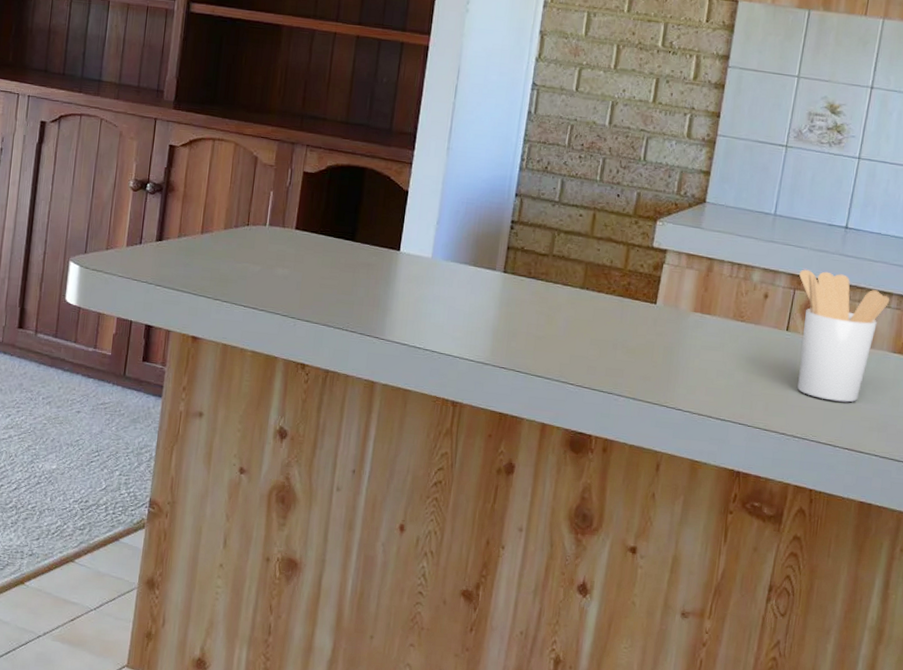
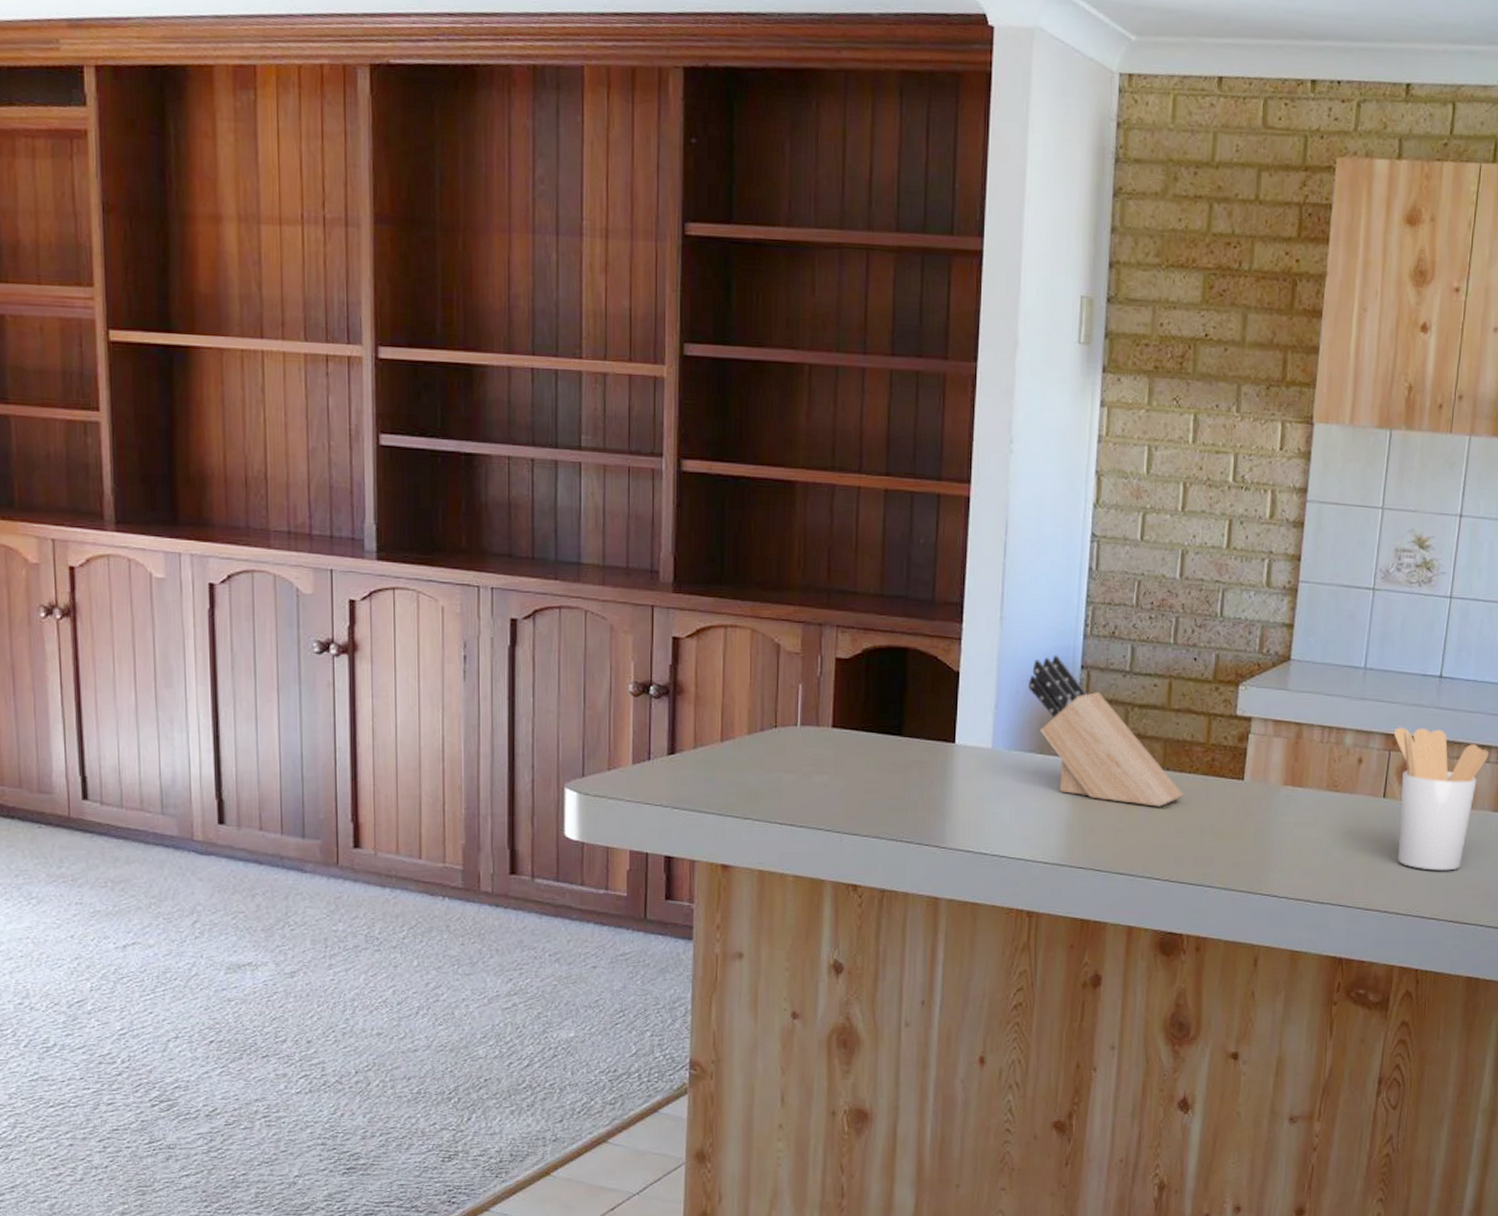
knife block: none [468,183,600,321] -> present [1029,655,1184,807]

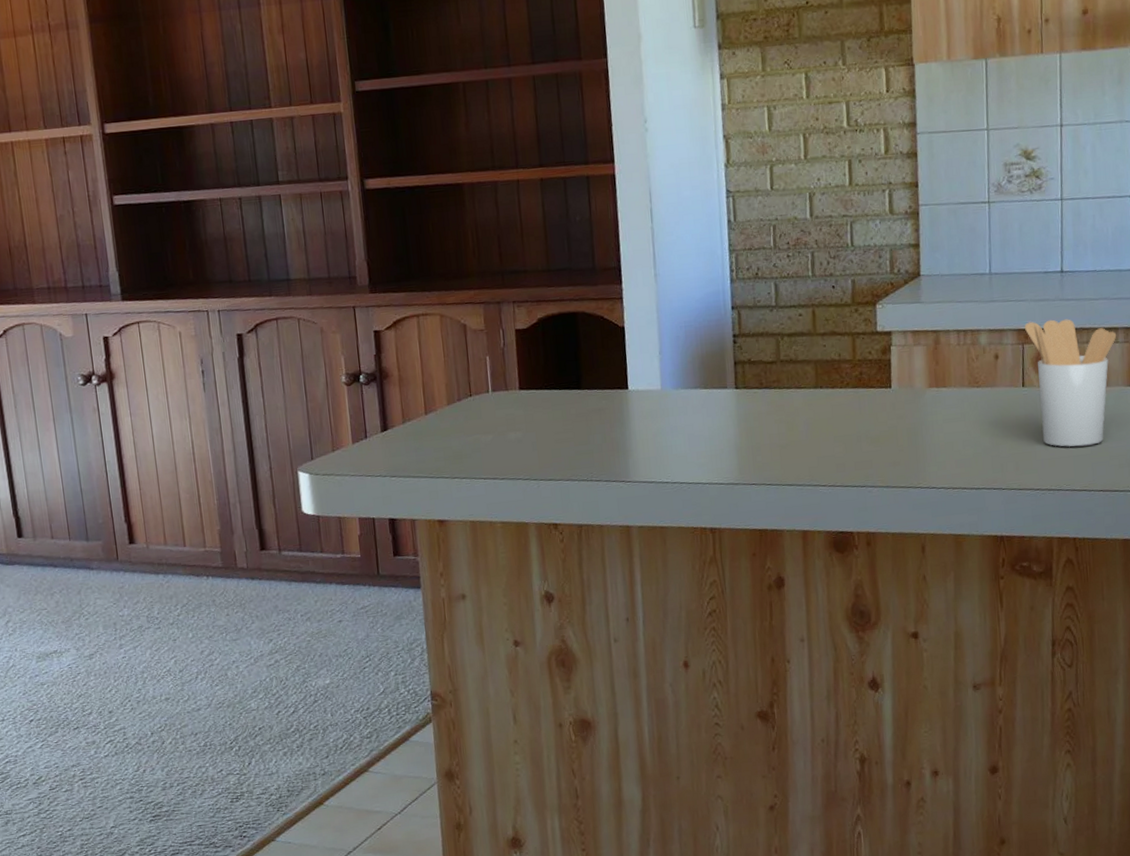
knife block: present [1029,655,1184,807] -> none [687,300,838,422]

